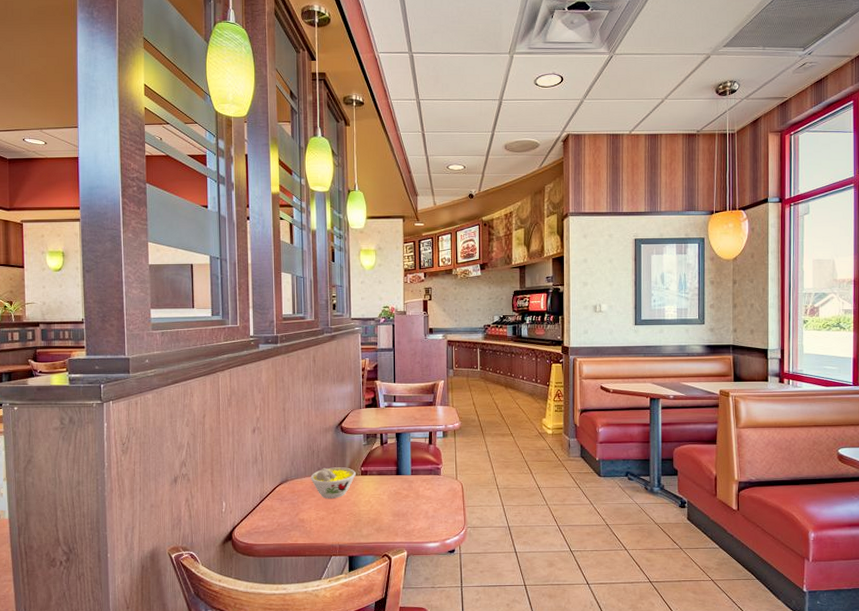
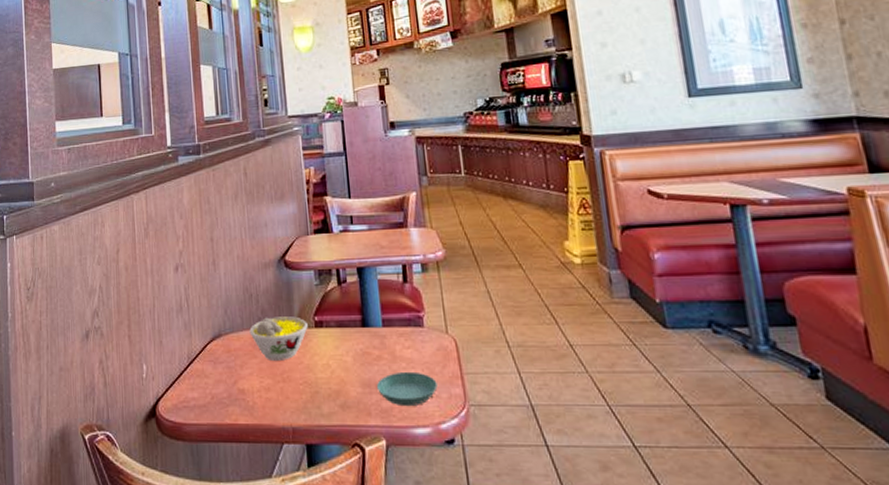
saucer: none [404,505,446,529] -> present [377,371,438,407]

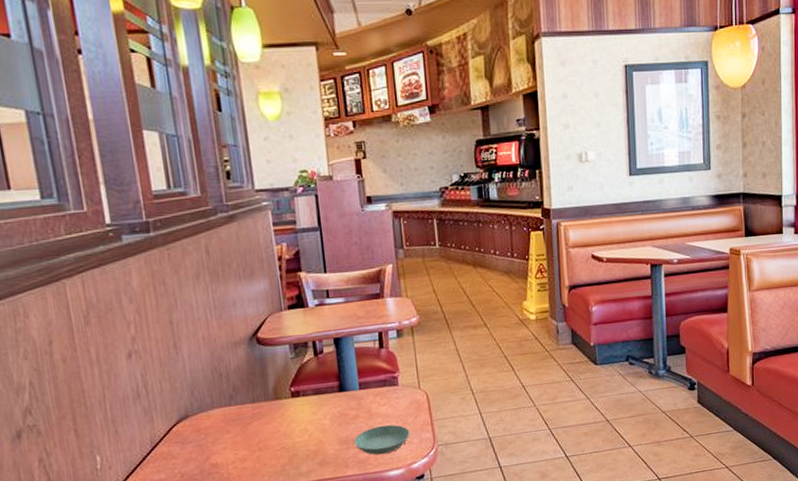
bowl: present [249,316,308,360] -> none [220,390,284,433]

